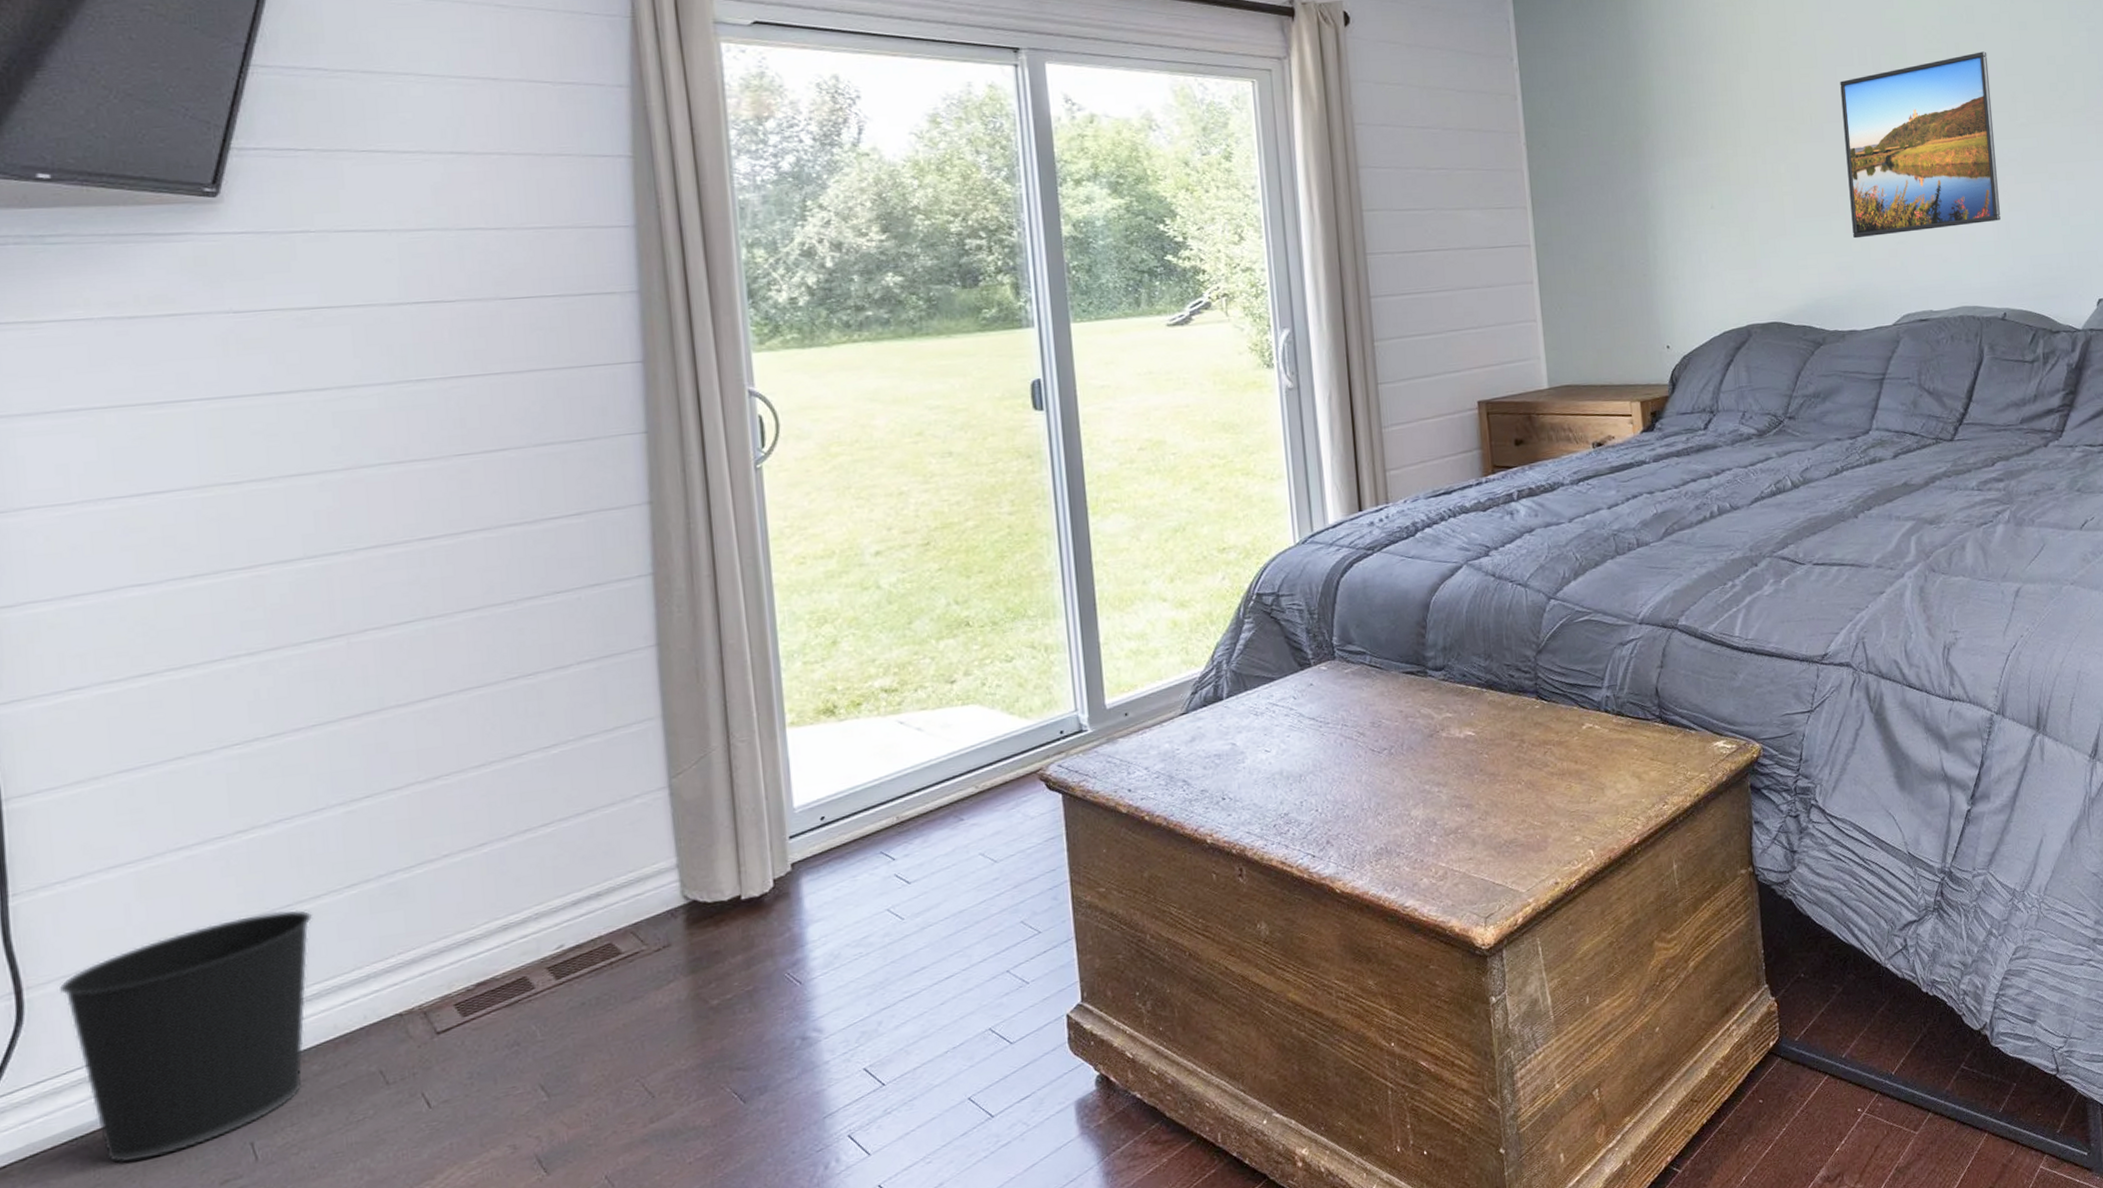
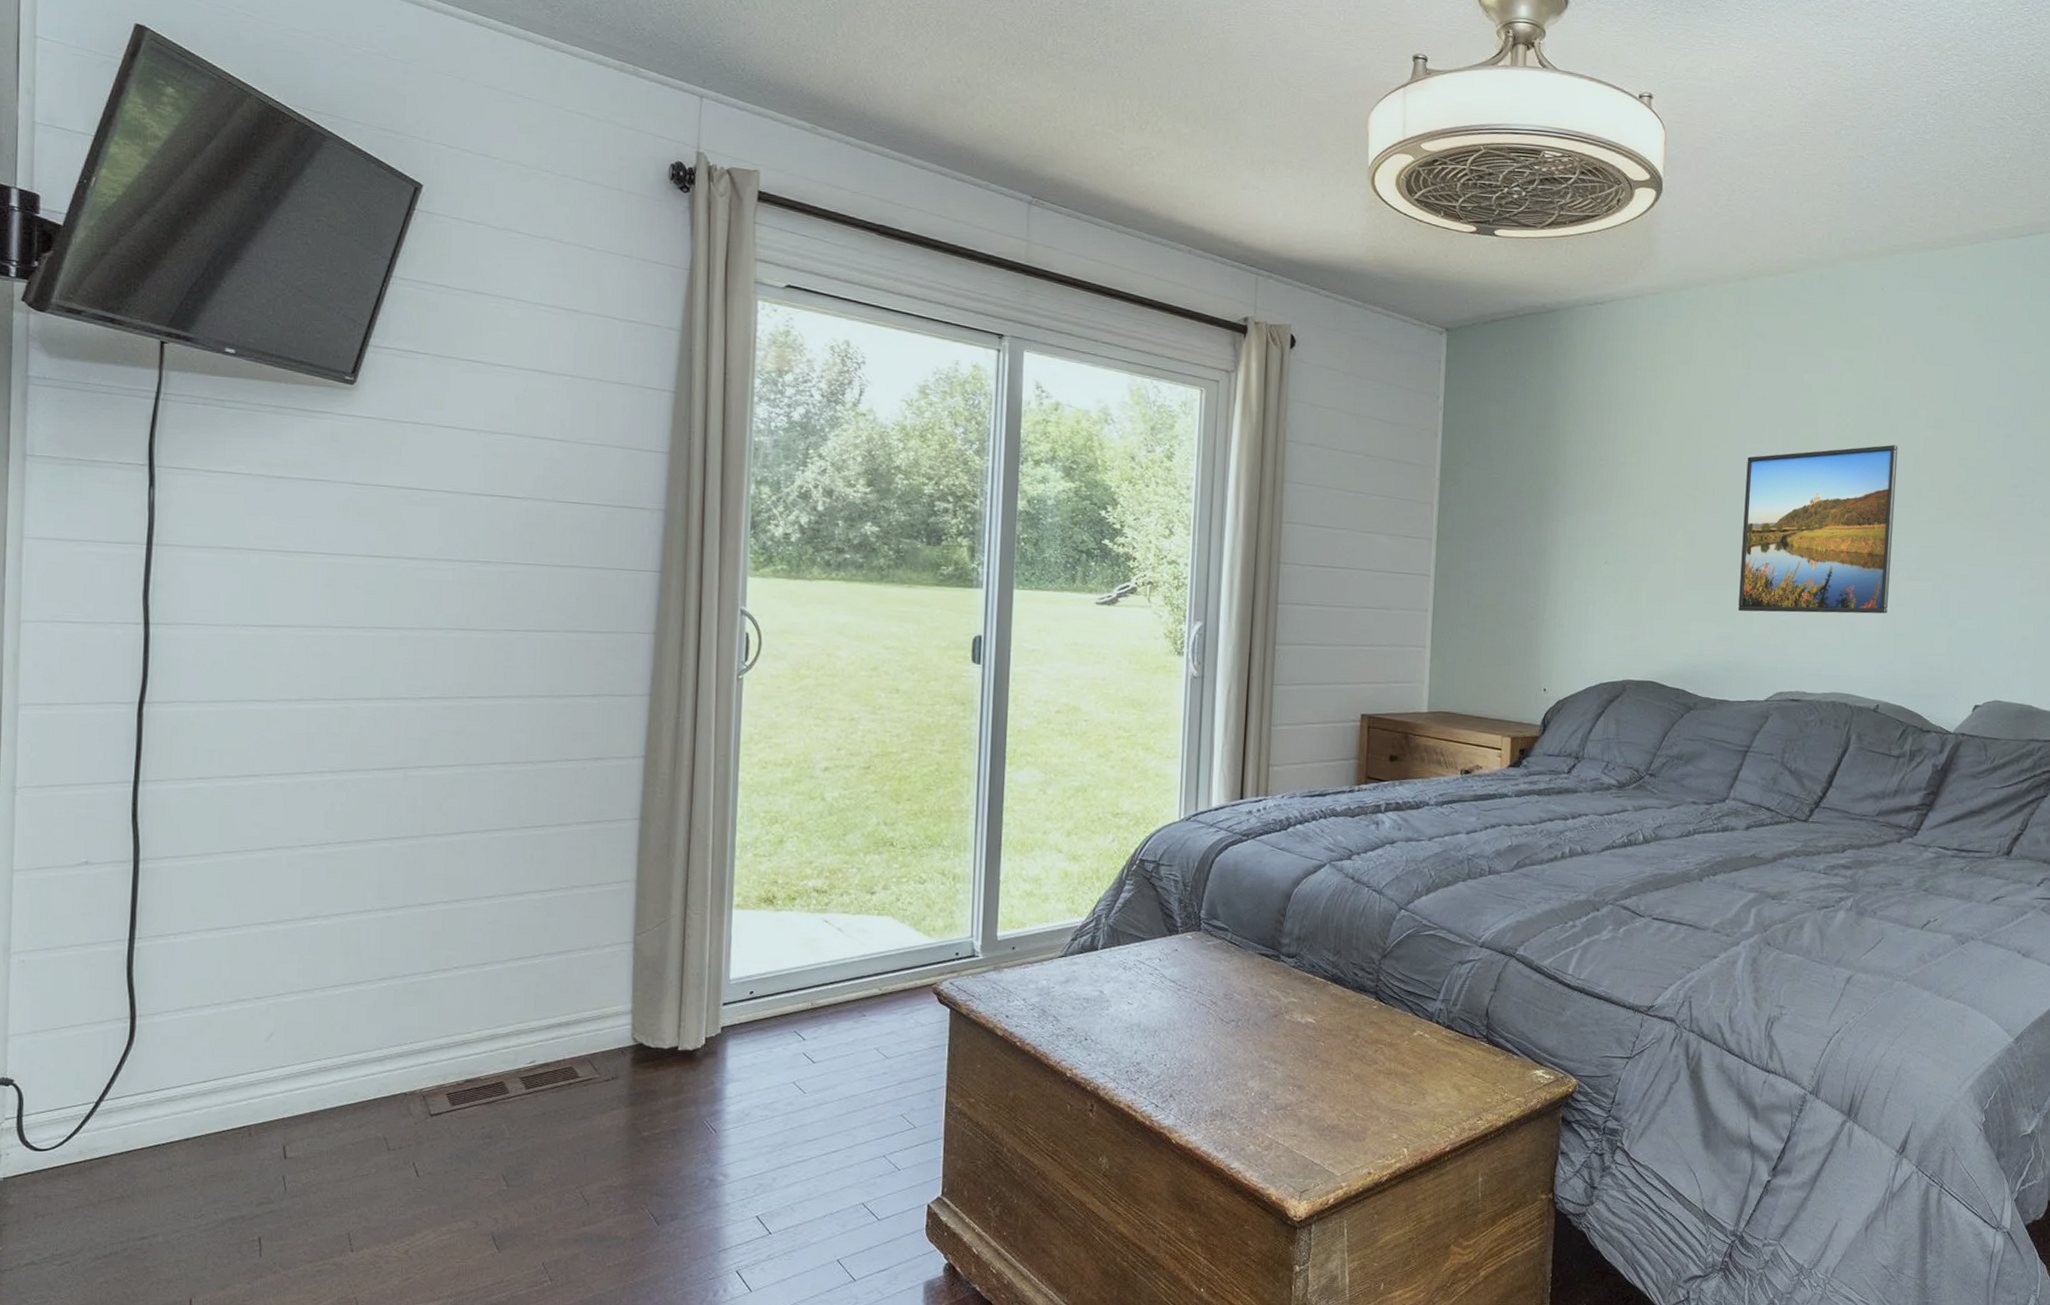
wastebasket: present [60,909,312,1163] -> none [162,989,350,1173]

